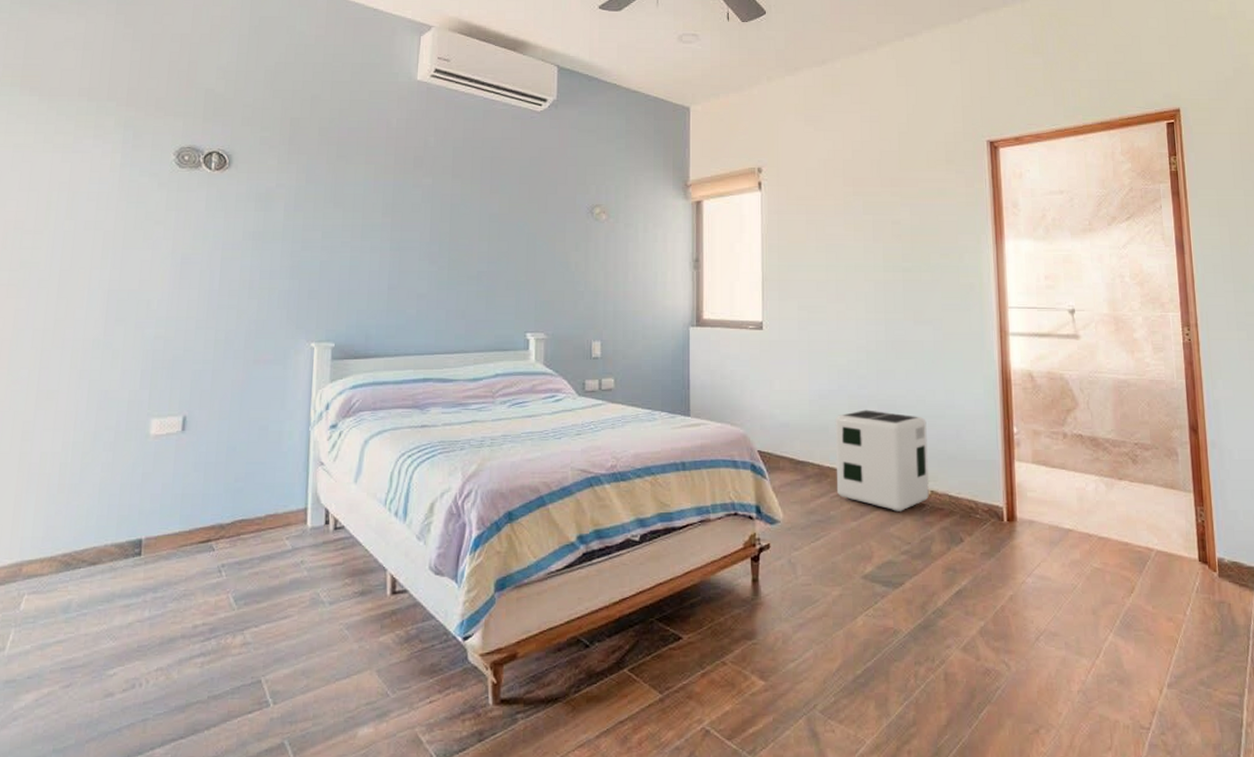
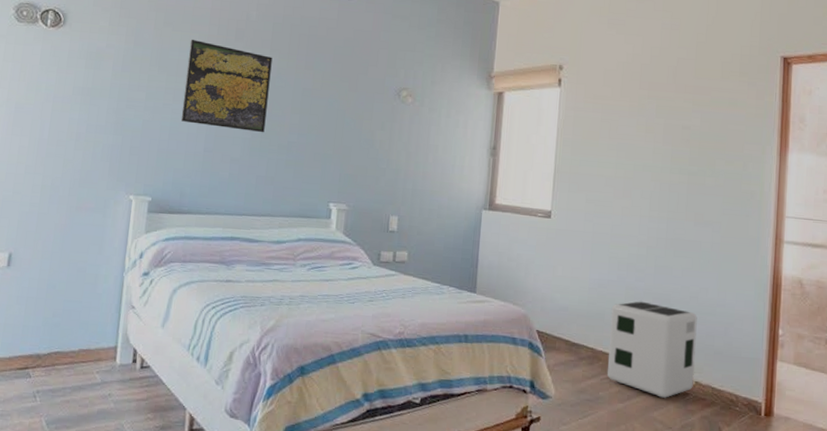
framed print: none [361,171,455,265] -> present [181,39,273,133]

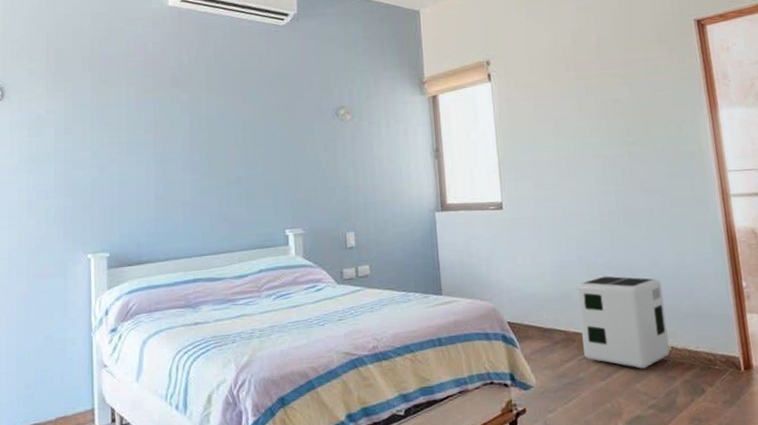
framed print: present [181,39,273,133] -> none [127,92,212,174]

